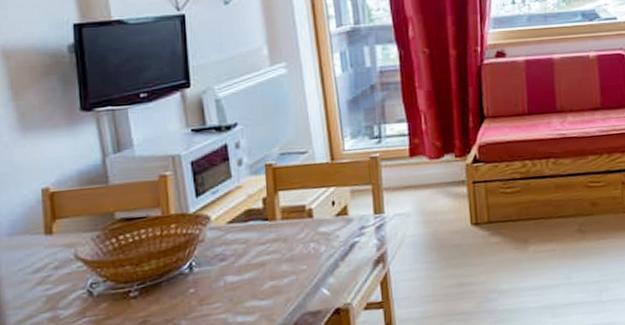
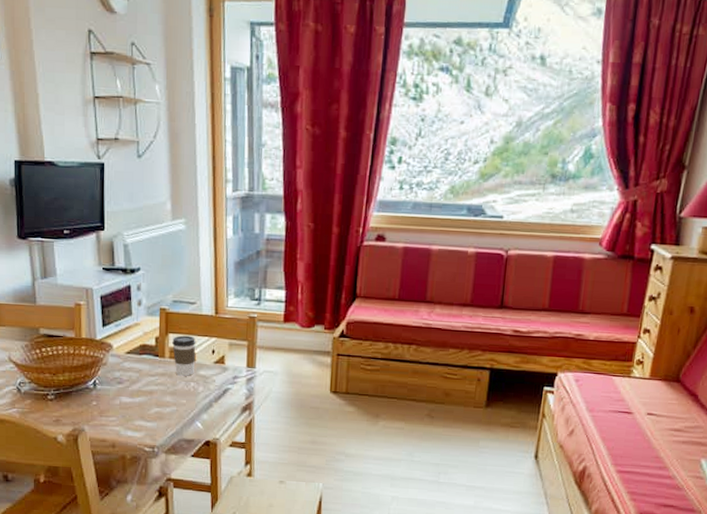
coffee cup: none [283,189,313,238] -> present [172,335,196,376]

